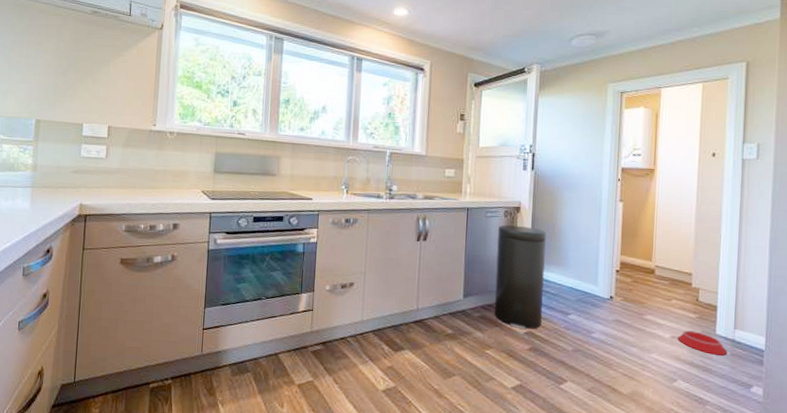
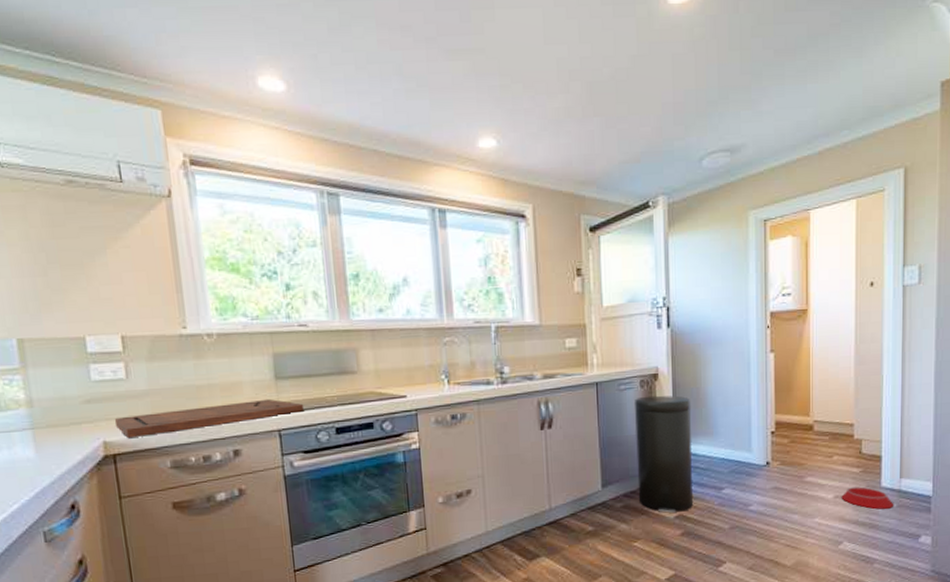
cutting board: none [91,186,231,204] -> present [114,398,303,439]

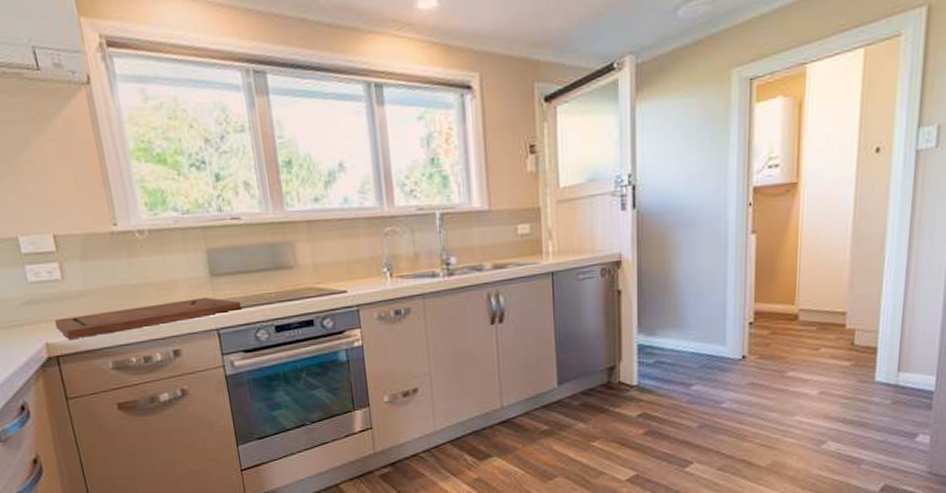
pedal bin: present [635,395,694,514] -> none [595,284,659,412]
pet bowl: present [841,486,894,510] -> none [827,381,889,406]

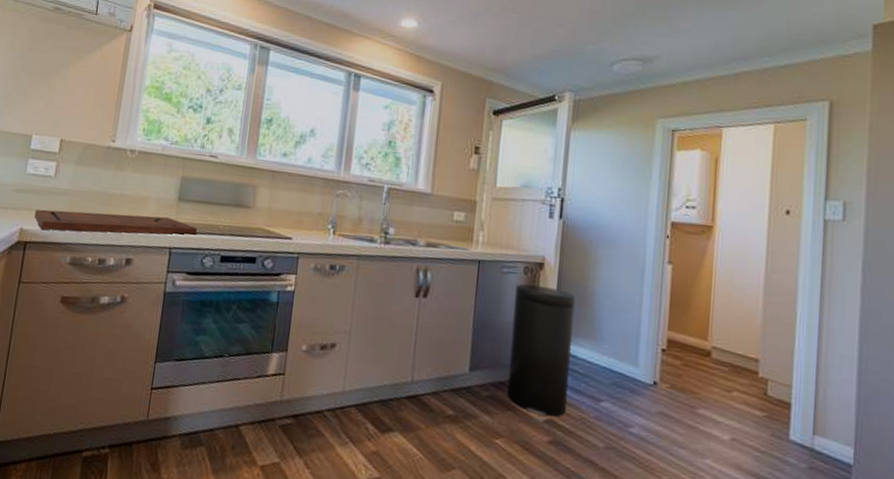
pedal bin: none [595,284,659,412] -> present [506,284,575,417]

